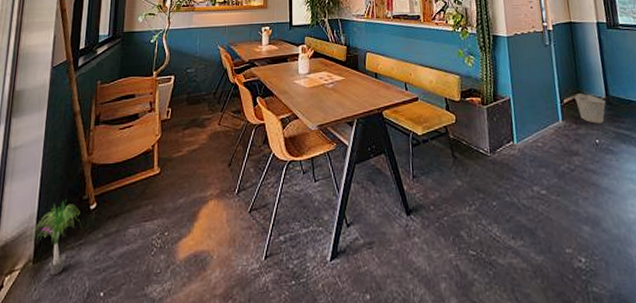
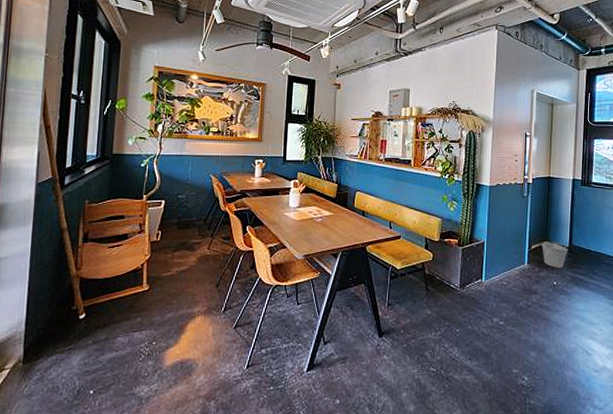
potted plant: present [32,201,83,276] -> none [21,310,73,375]

